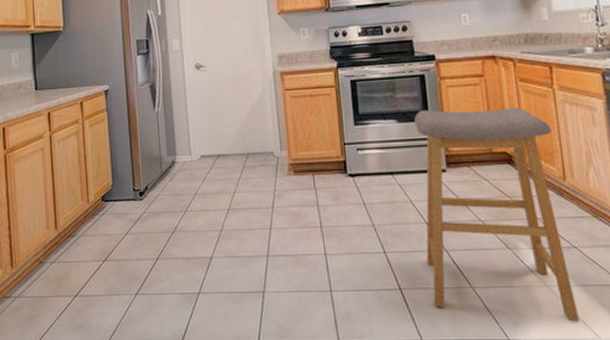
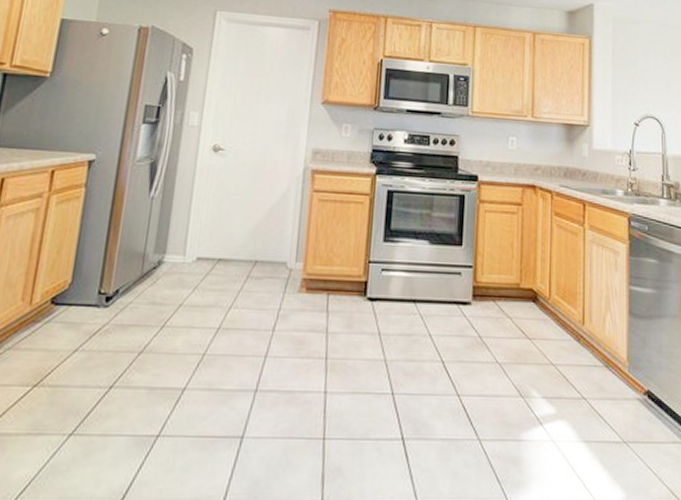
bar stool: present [414,108,580,322] -> none [437,233,579,482]

